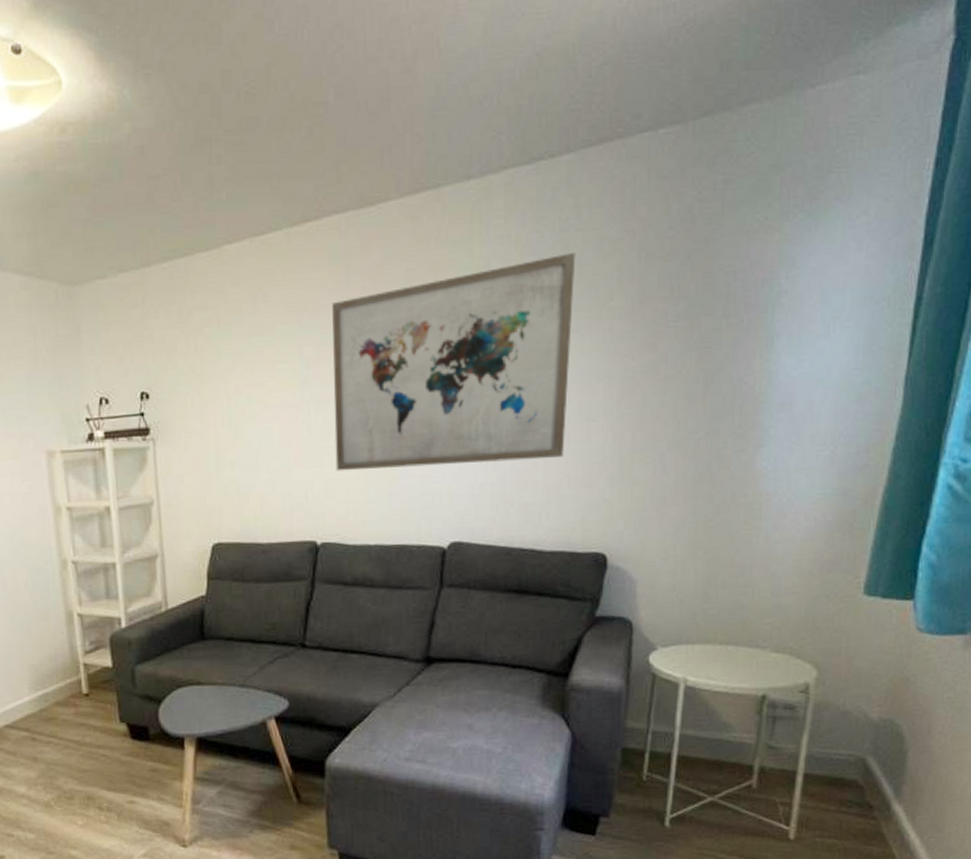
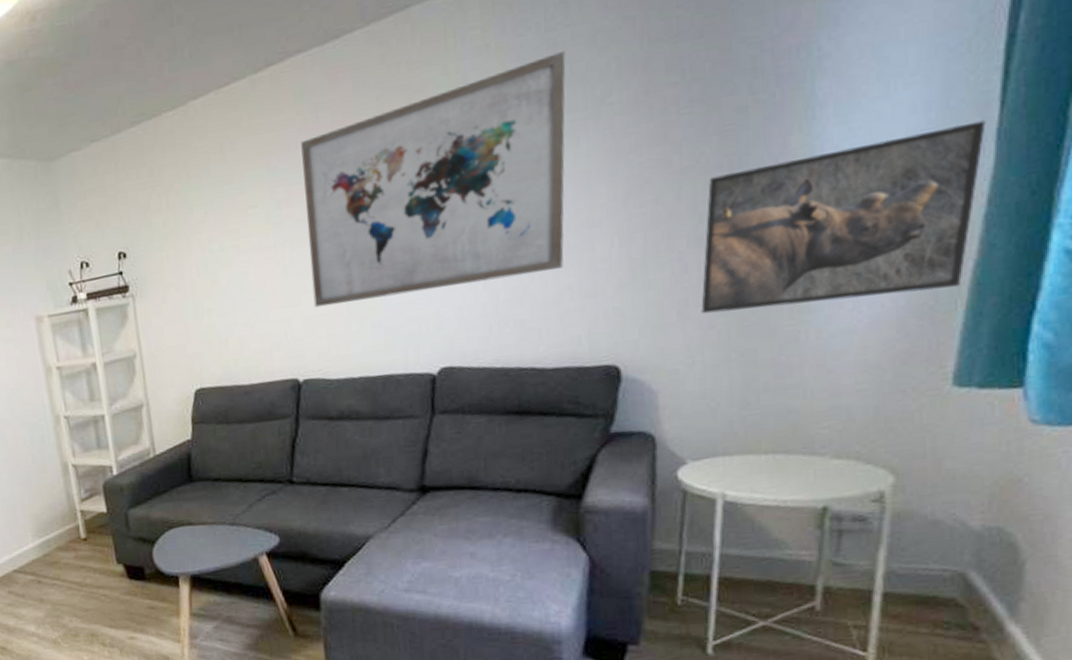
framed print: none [676,367,898,513] -> present [701,120,986,314]

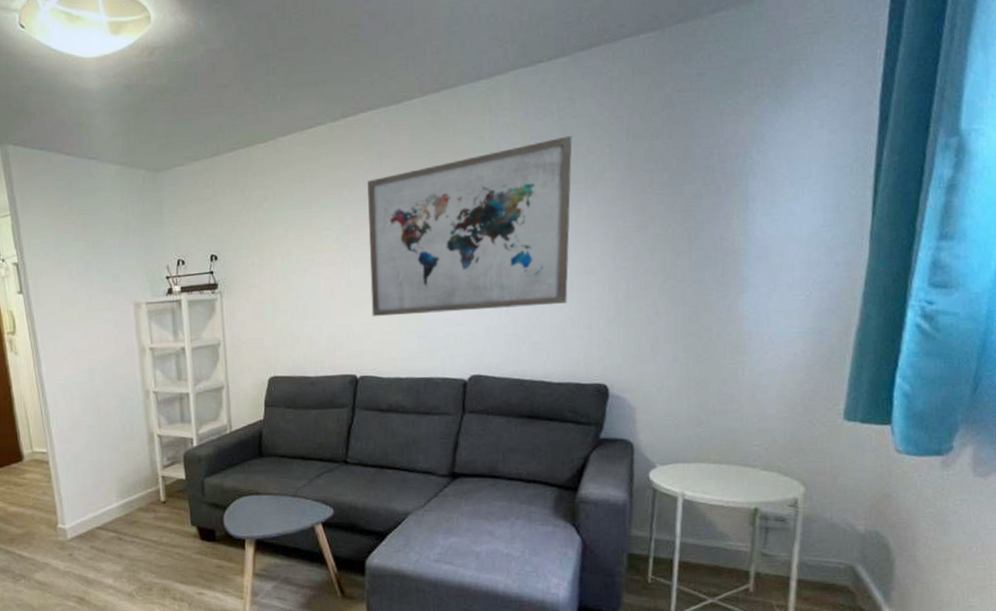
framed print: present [701,120,986,314] -> none [668,224,863,349]

